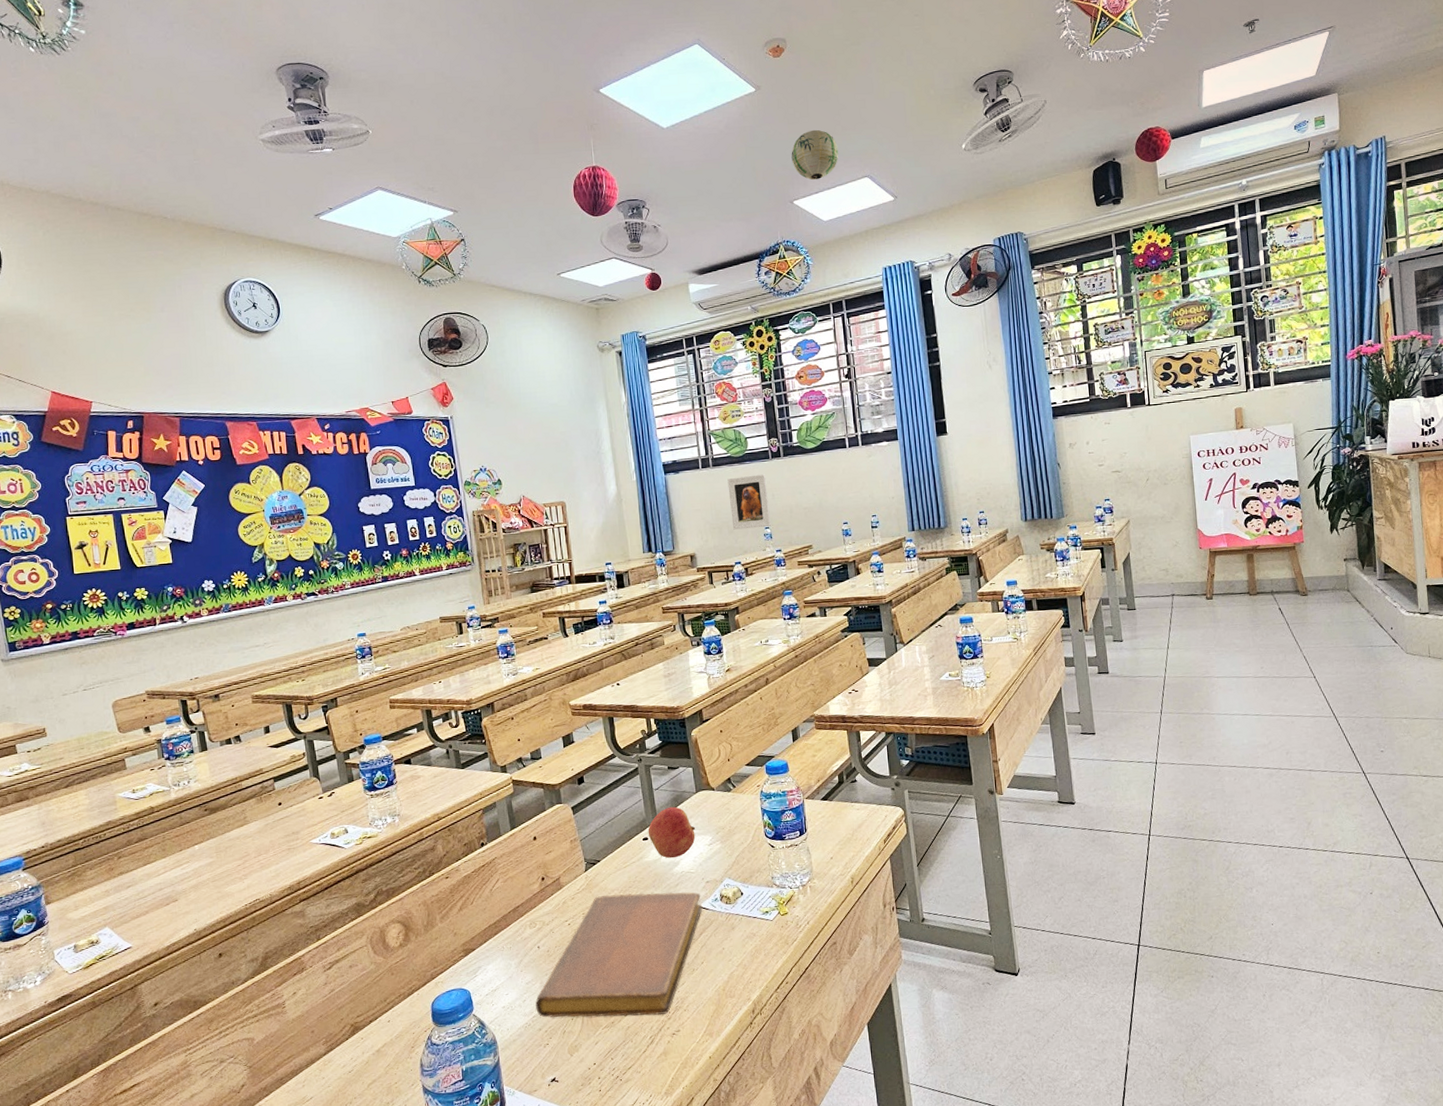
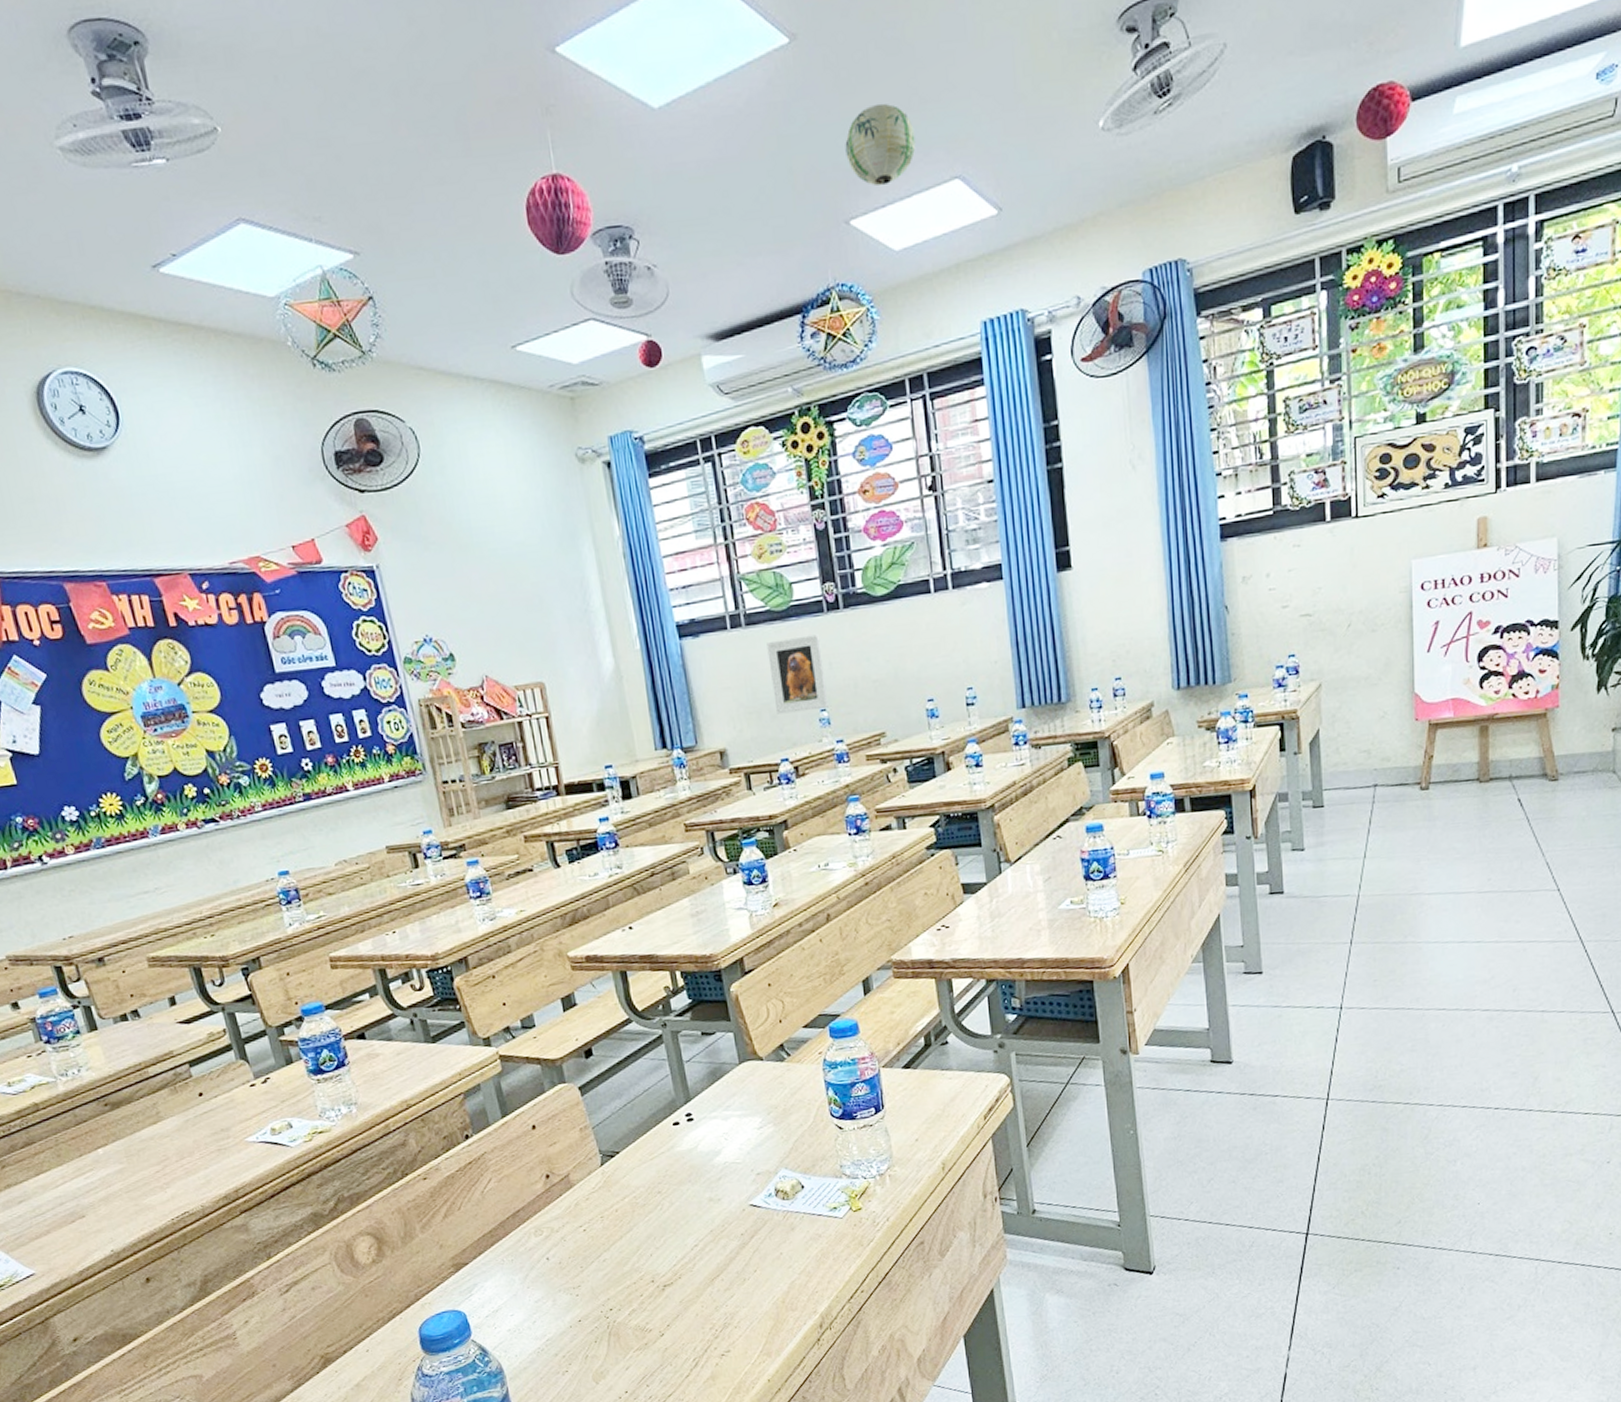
notebook: present [535,891,702,1018] -> none [548,1186,753,1341]
apple: present [648,806,696,859] -> none [679,1082,741,1147]

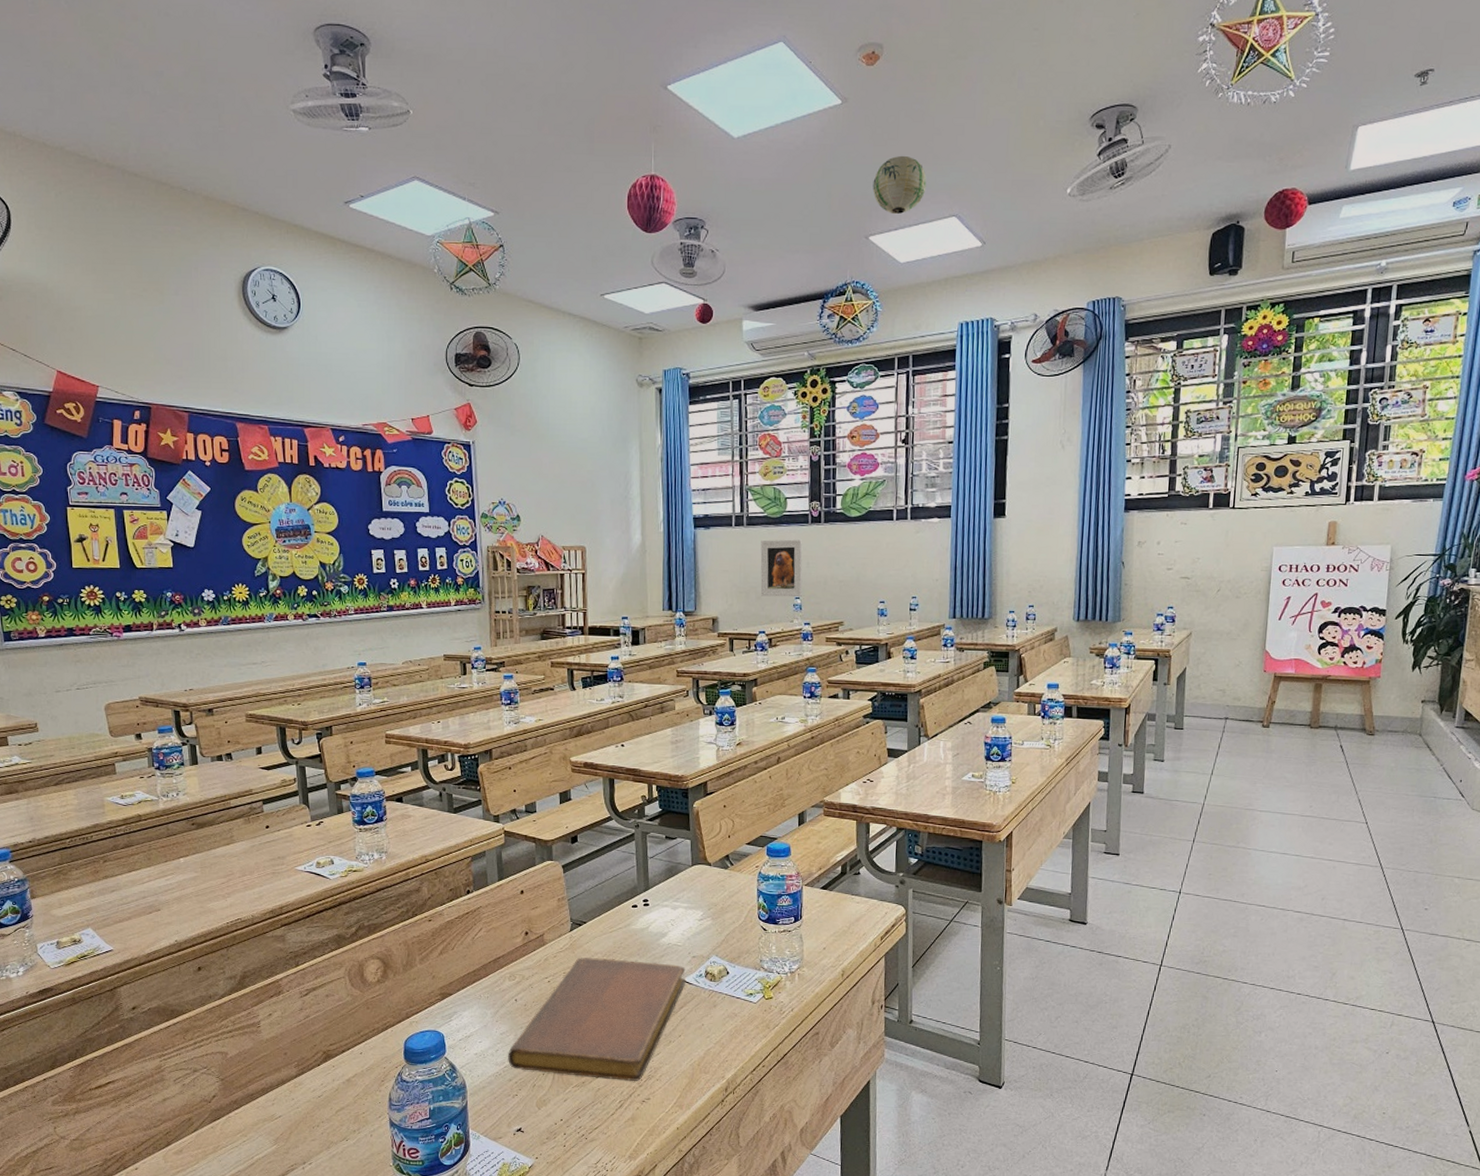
notebook: none [548,1186,753,1341] -> present [508,957,686,1082]

